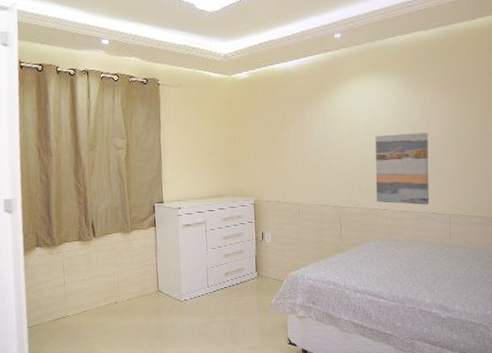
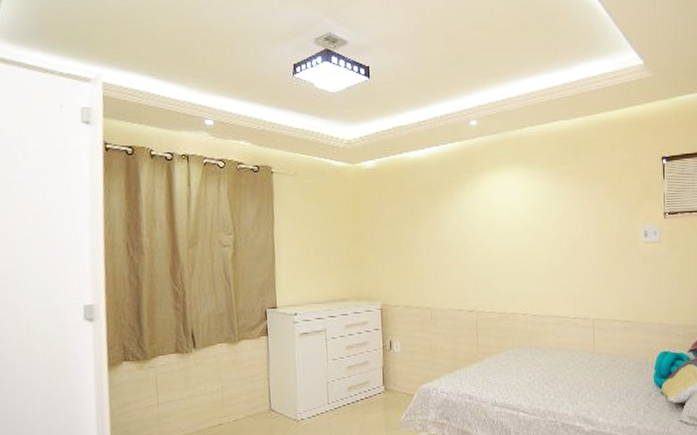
wall art: present [375,132,429,205] -> none [514,230,572,309]

